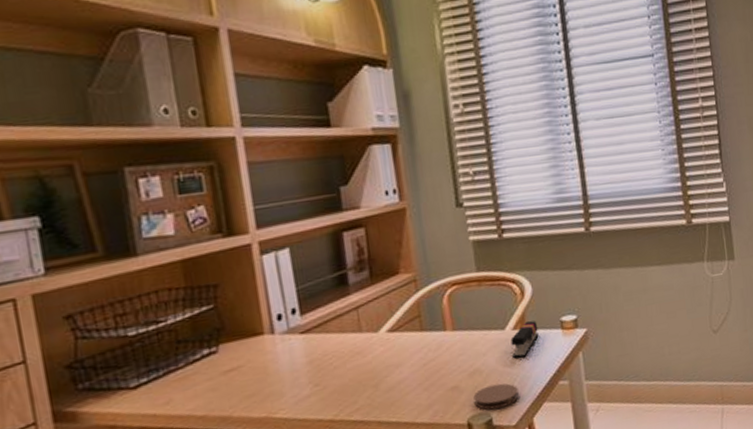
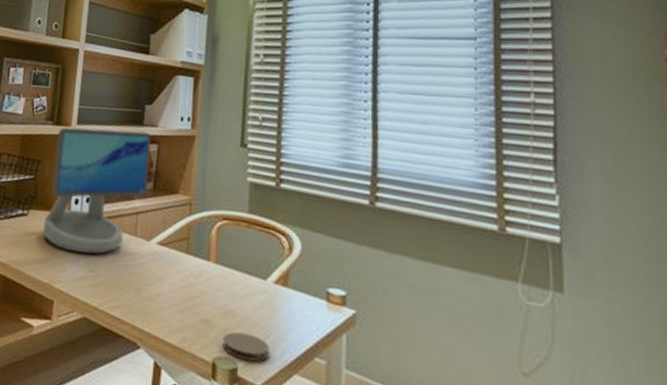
computer monitor: none [233,217,363,375] -> present [42,127,151,254]
stapler: present [510,320,539,359] -> none [269,279,301,317]

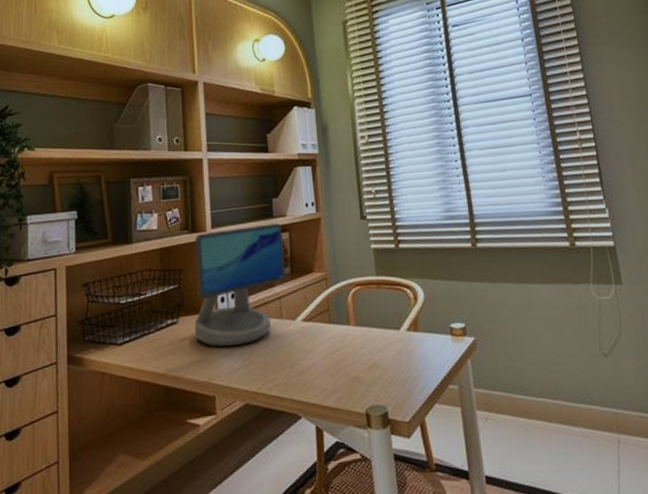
coaster: present [222,331,269,362] -> none [371,379,412,403]

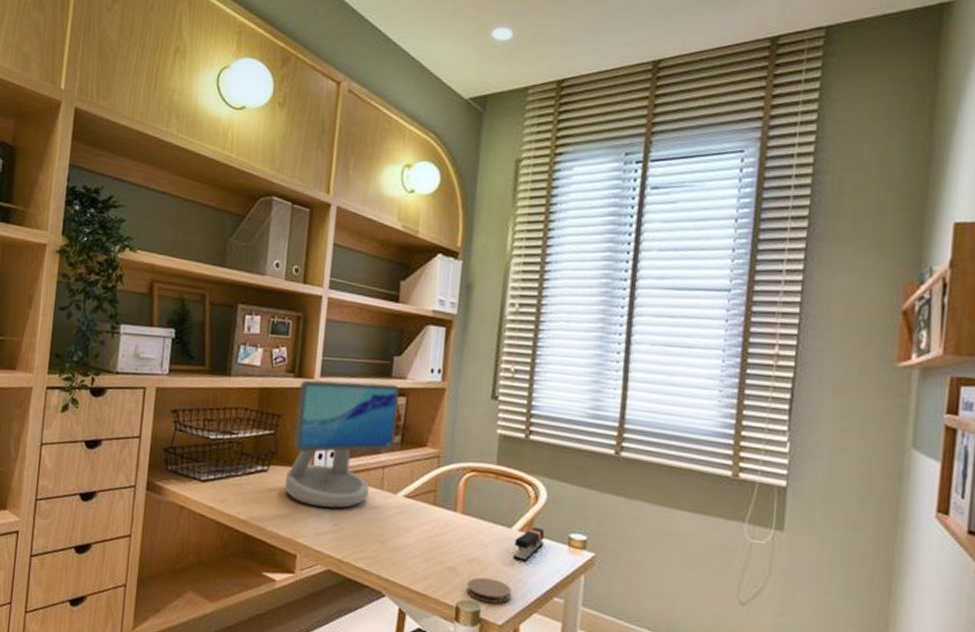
coaster: none [371,379,412,403] -> present [466,577,512,604]
stapler: none [405,324,430,358] -> present [513,526,545,562]

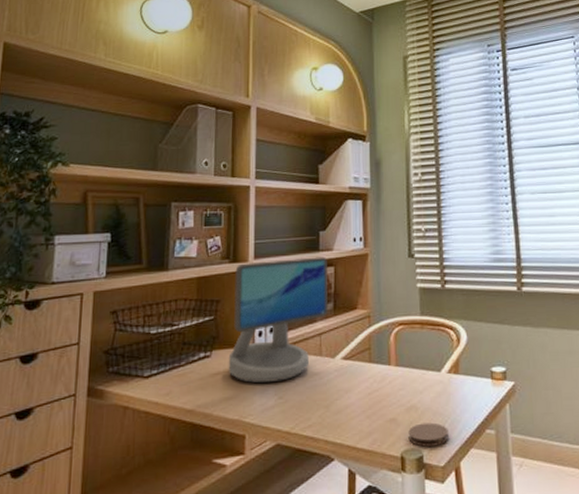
stapler: present [513,526,545,562] -> none [445,366,470,401]

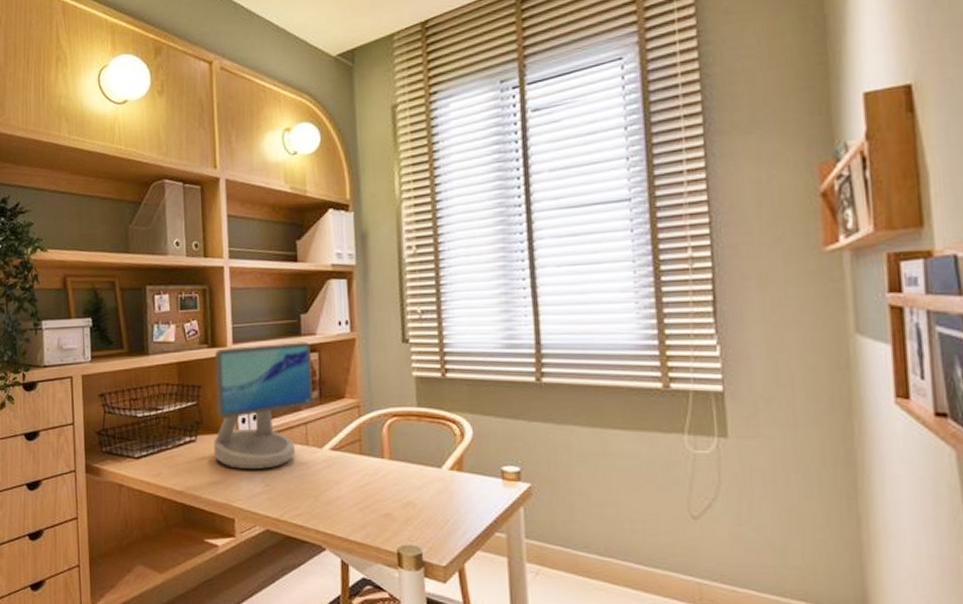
coaster: present [408,422,449,447] -> none [405,520,451,545]

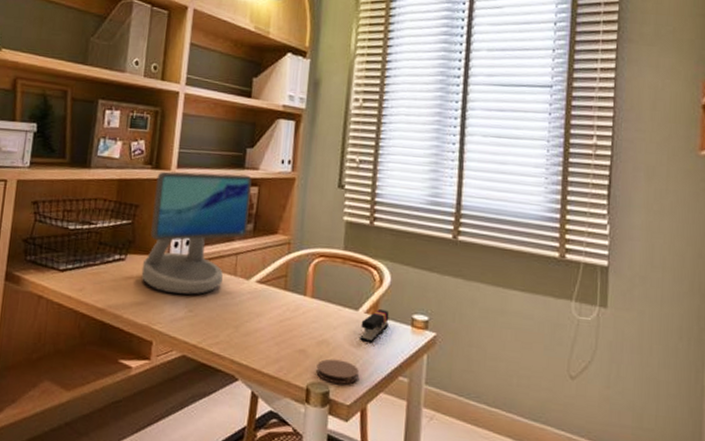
coaster: none [405,520,451,545] -> present [316,359,359,385]
stapler: none [446,463,477,500] -> present [360,308,390,342]

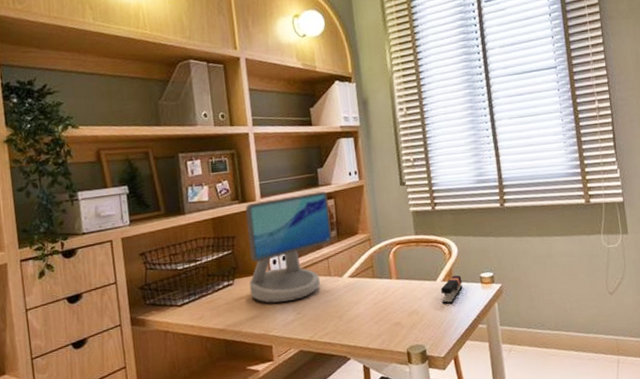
coaster: present [316,359,359,385] -> none [411,323,447,343]

